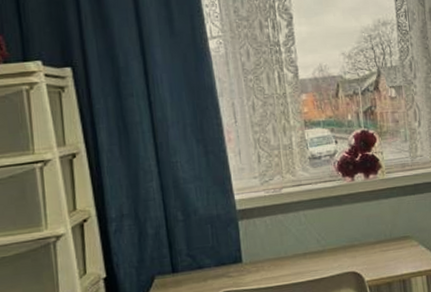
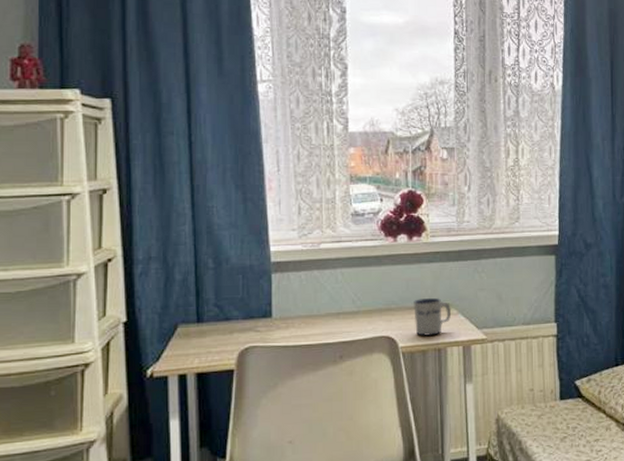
mug: none [375,231,413,269] -> present [414,298,452,336]

